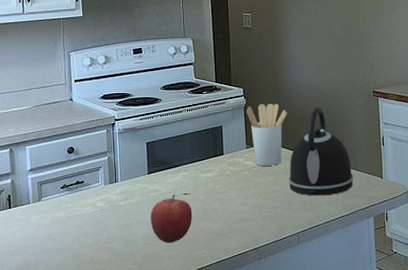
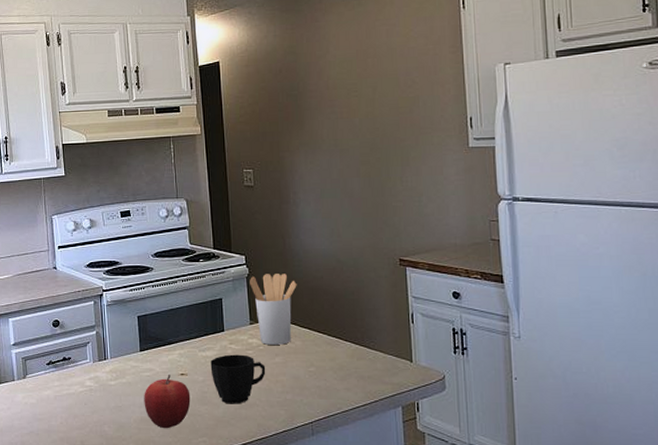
cup: none [211,175,259,219] -> present [210,354,266,404]
kettle: present [288,107,354,196] -> none [299,278,377,381]

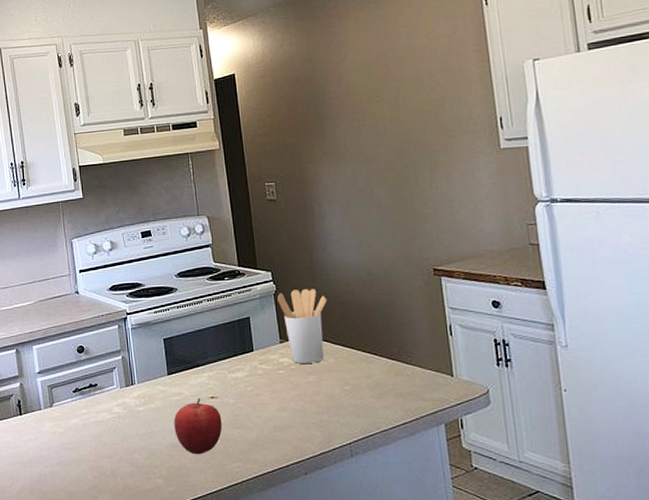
cup: present [210,354,266,404] -> none [241,374,299,427]

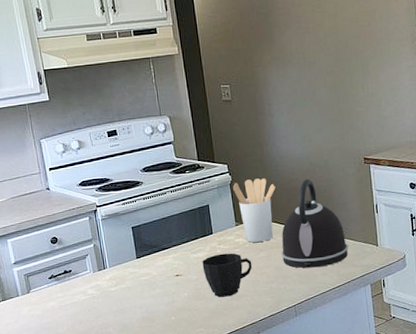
fruit: present [174,398,223,455] -> none [143,277,187,325]
cup: none [241,374,299,427] -> present [202,253,252,297]
kettle: none [333,291,416,399] -> present [281,179,348,269]

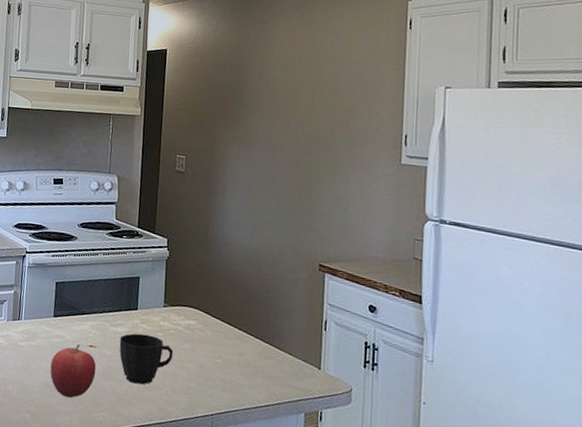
fruit: none [143,277,187,325] -> present [50,344,97,398]
utensil holder: present [233,178,276,243] -> none [168,259,215,332]
kettle: present [281,179,348,269] -> none [207,273,285,378]

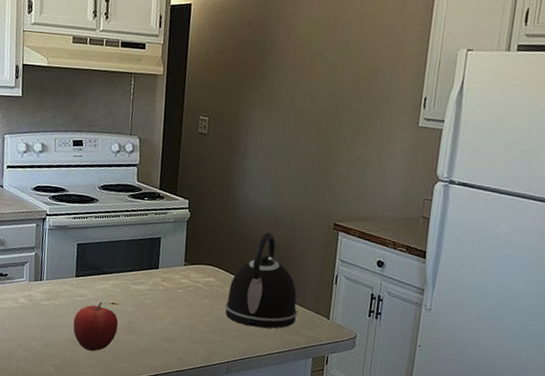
cup: present [119,333,174,385] -> none [140,290,193,338]
kettle: none [207,273,285,378] -> present [225,232,298,329]

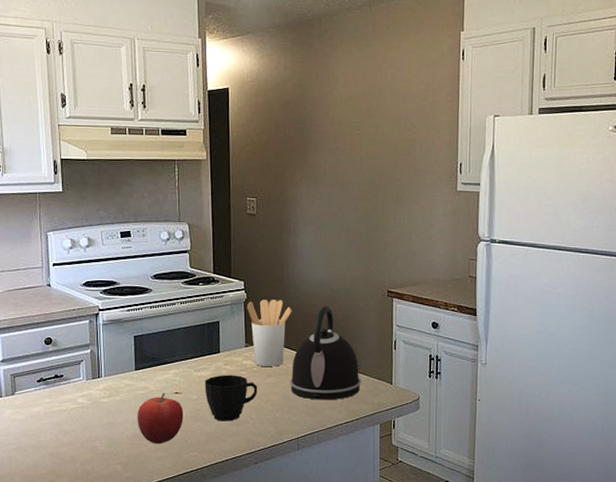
cup: none [140,290,193,338] -> present [205,375,258,421]
utensil holder: none [189,220,234,288] -> present [247,299,292,367]

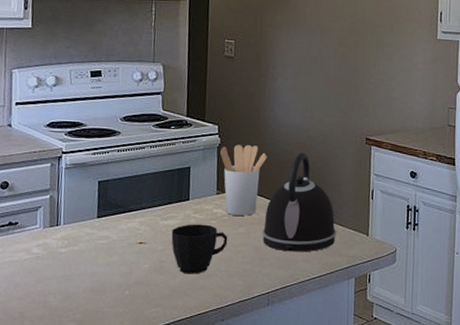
fruit: present [137,393,184,444] -> none [96,243,148,299]

